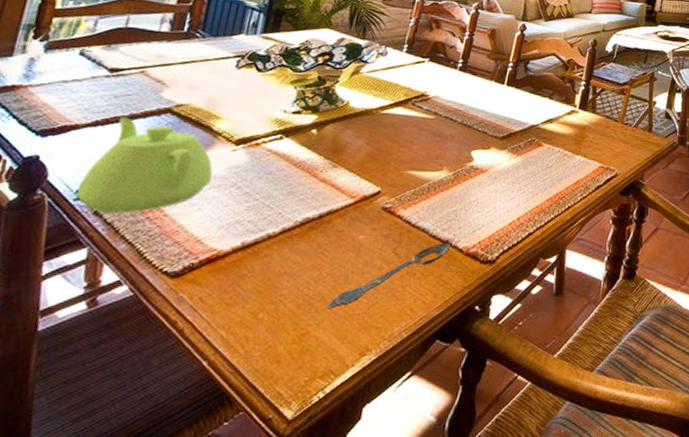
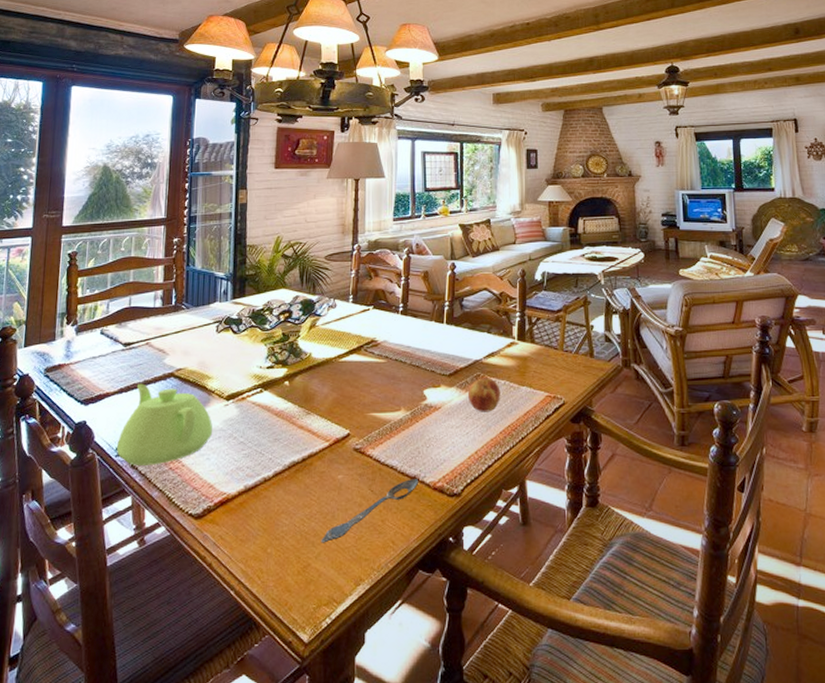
fruit: none [518,143,554,179] -> present [467,378,501,412]

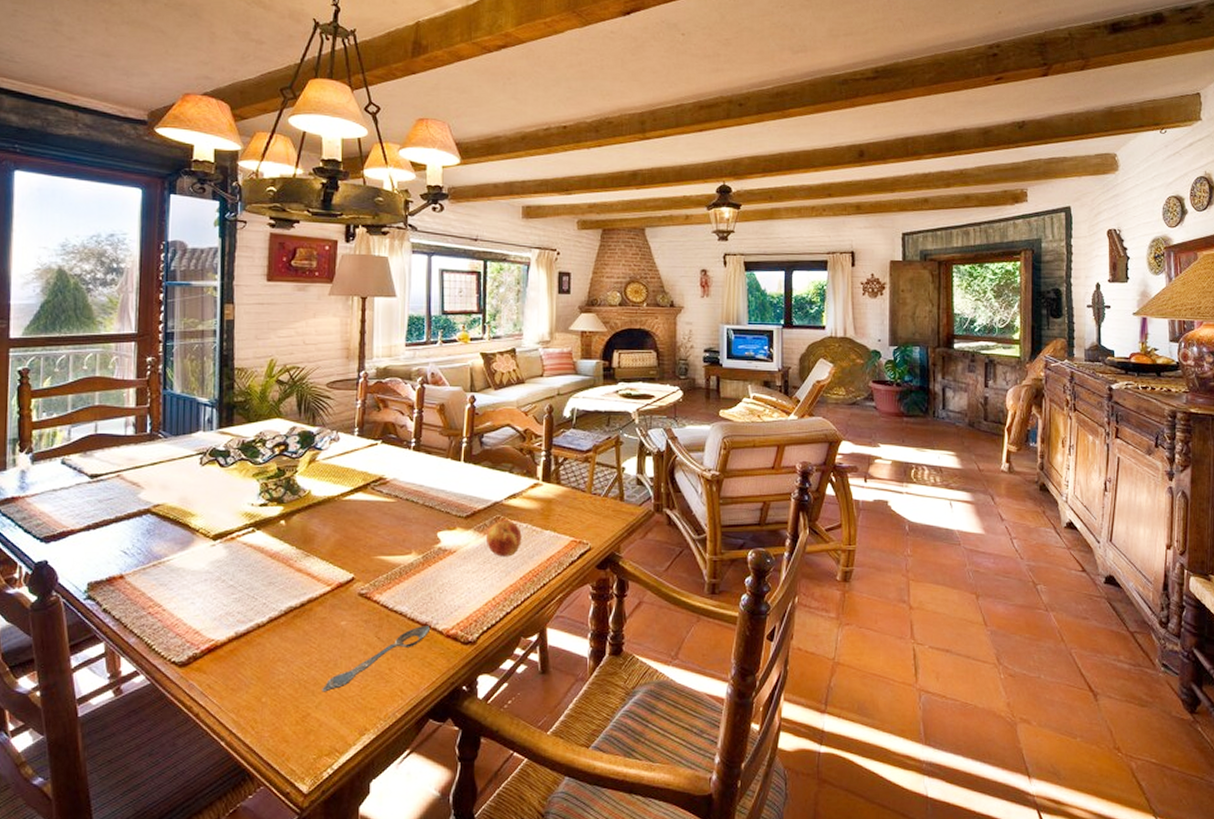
teapot: present [117,383,213,465] -> none [86,520,198,610]

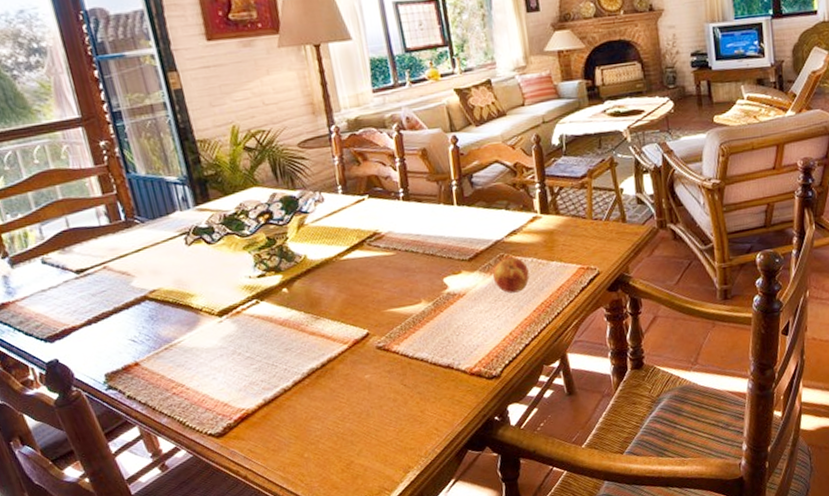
spoon: present [322,625,431,692] -> none [359,366,454,441]

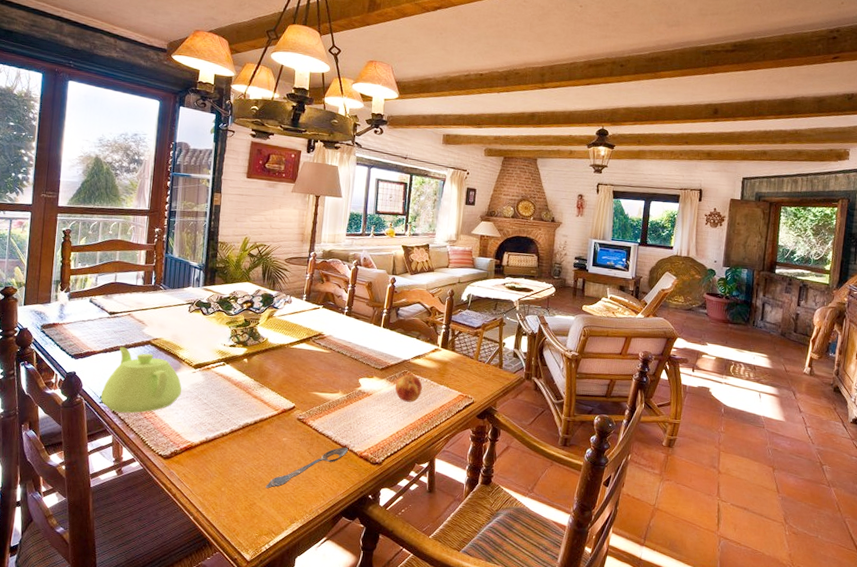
teapot: none [103,311,213,396] -> present [101,346,182,413]
spoon: none [359,366,454,441] -> present [265,446,349,489]

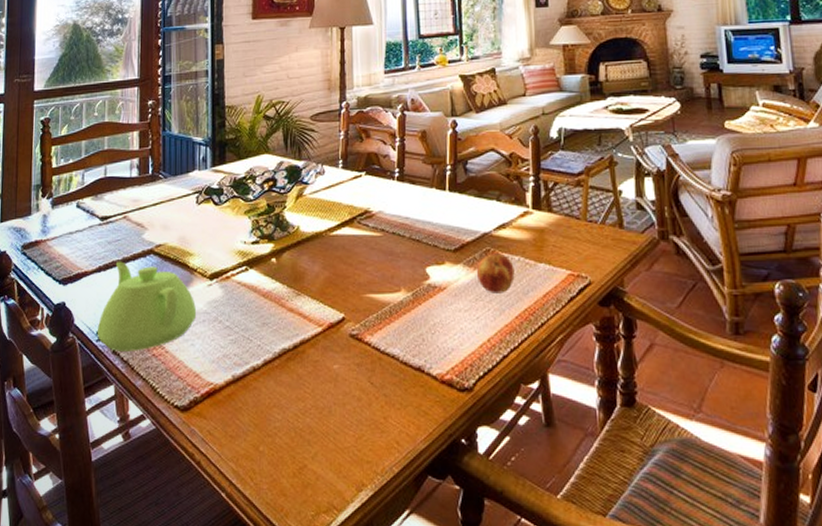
spoon: present [265,446,349,489] -> none [317,369,425,442]

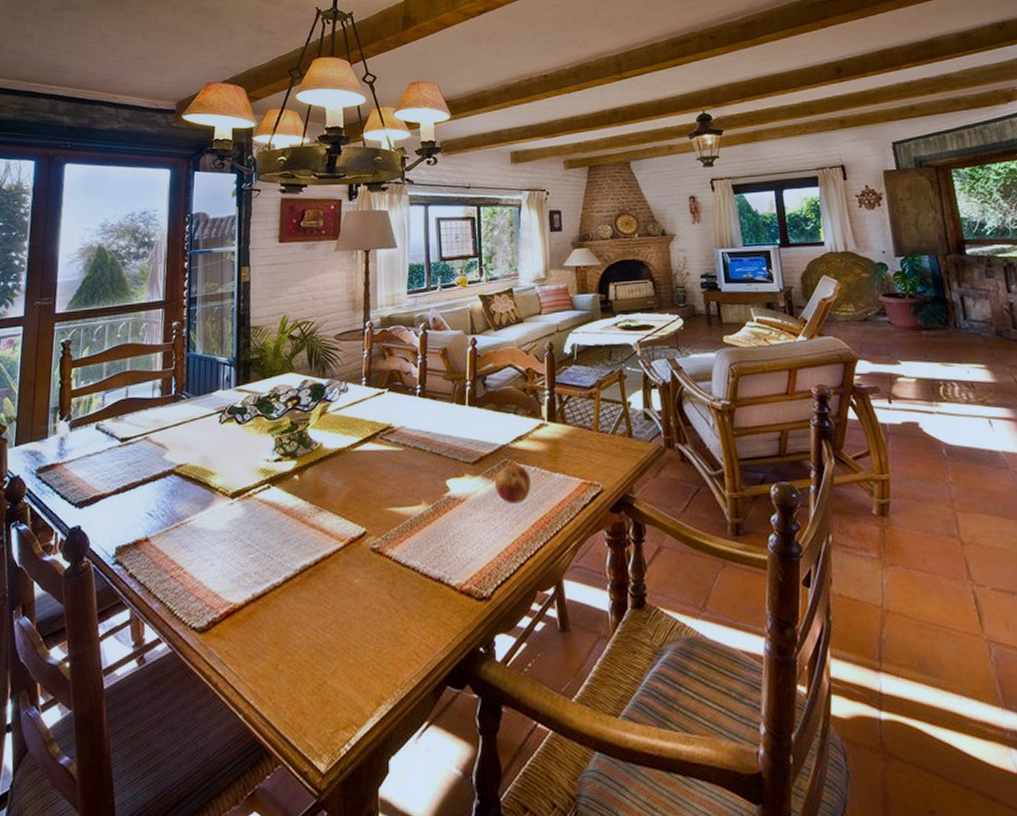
teapot: present [98,261,197,351] -> none [114,482,217,574]

